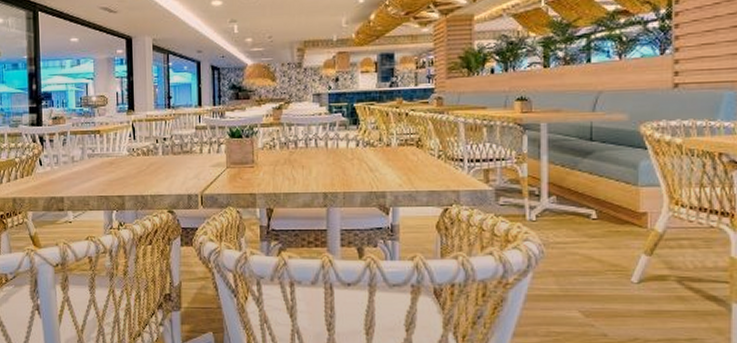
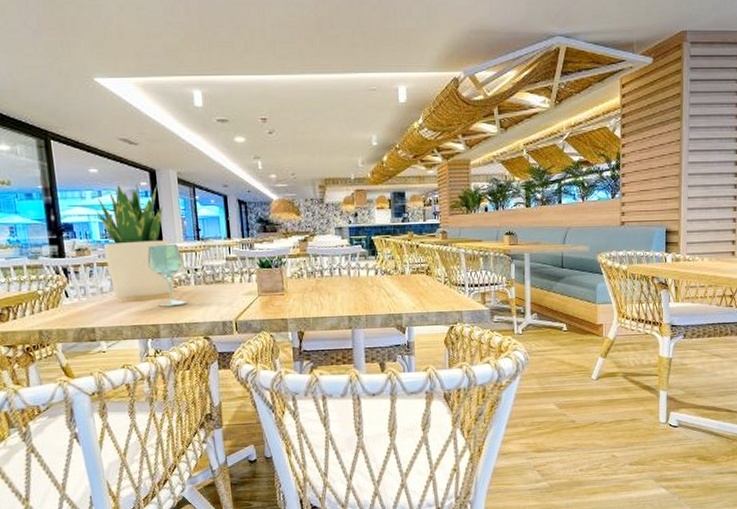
planter: none [74,50,142,173] -> present [97,183,175,303]
wine glass: none [118,112,154,177] -> present [147,243,187,307]

